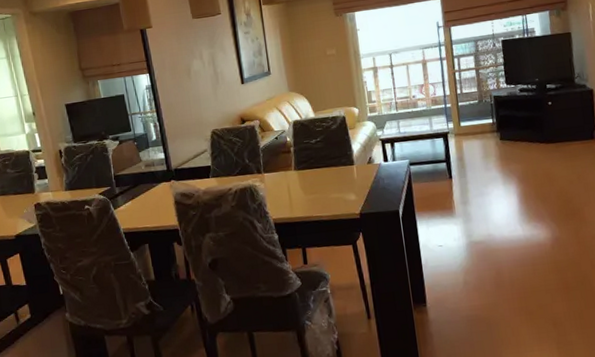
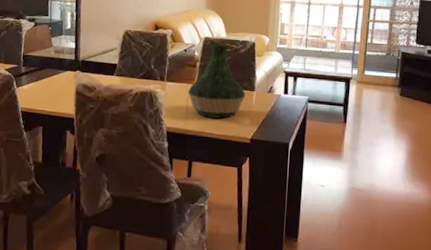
vase: none [287,124,347,201] -> present [188,44,246,119]

